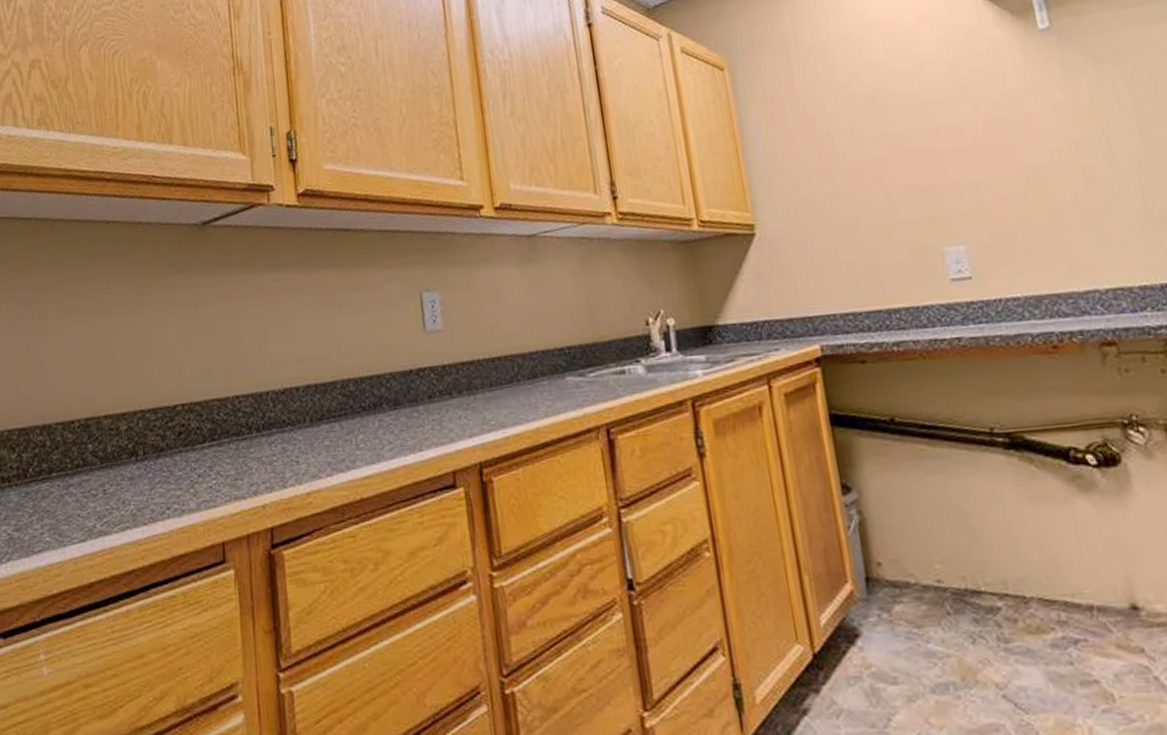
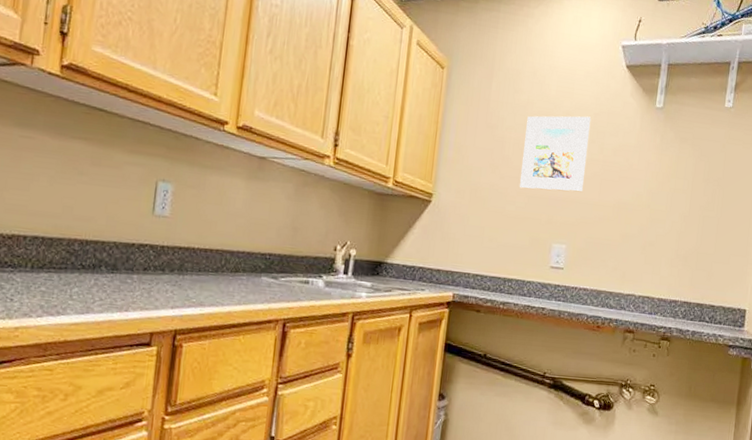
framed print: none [854,70,965,187] -> present [519,116,591,192]

